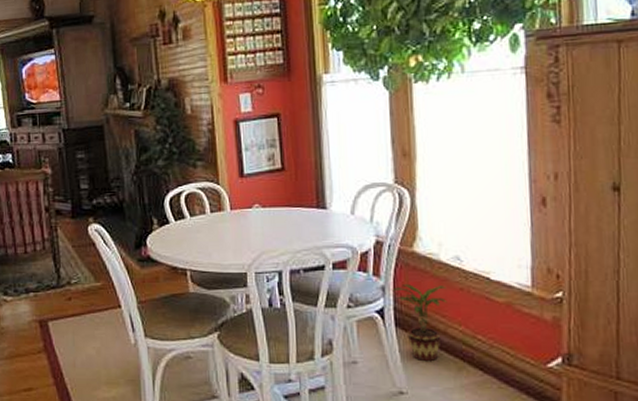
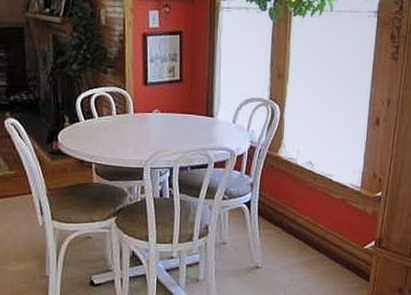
potted plant: present [391,284,447,361] -> none [257,182,300,243]

